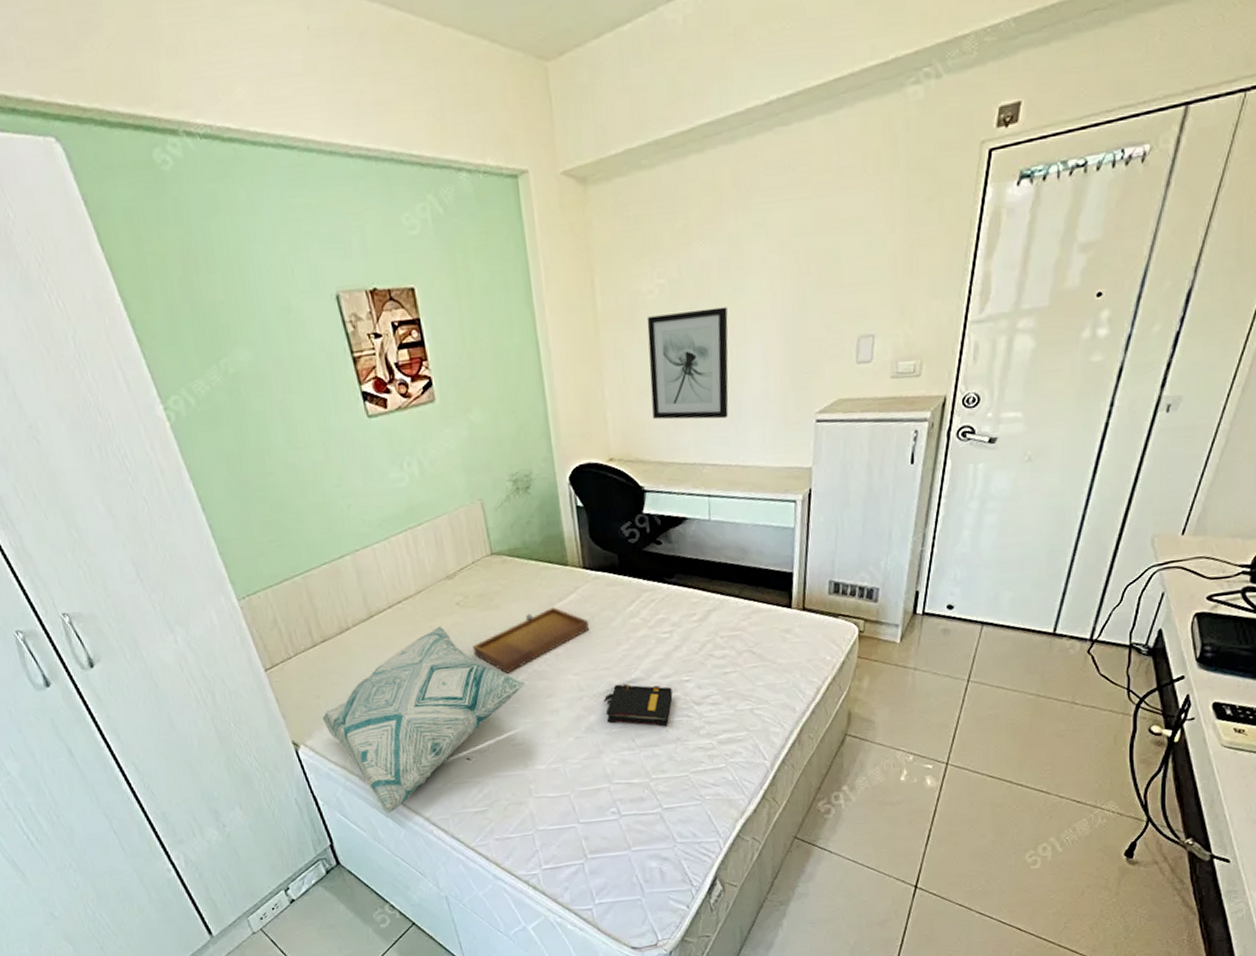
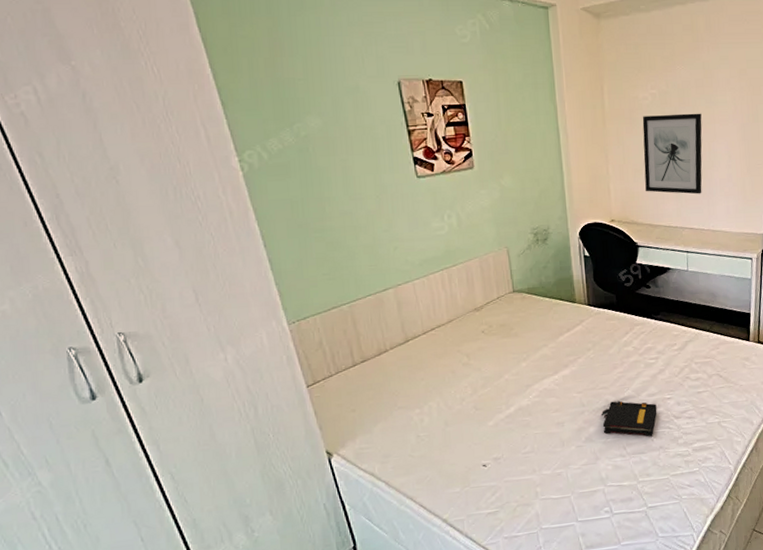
decorative pillow: present [322,626,526,817] -> none [356,350,537,519]
tray: present [473,607,589,674] -> none [494,336,591,391]

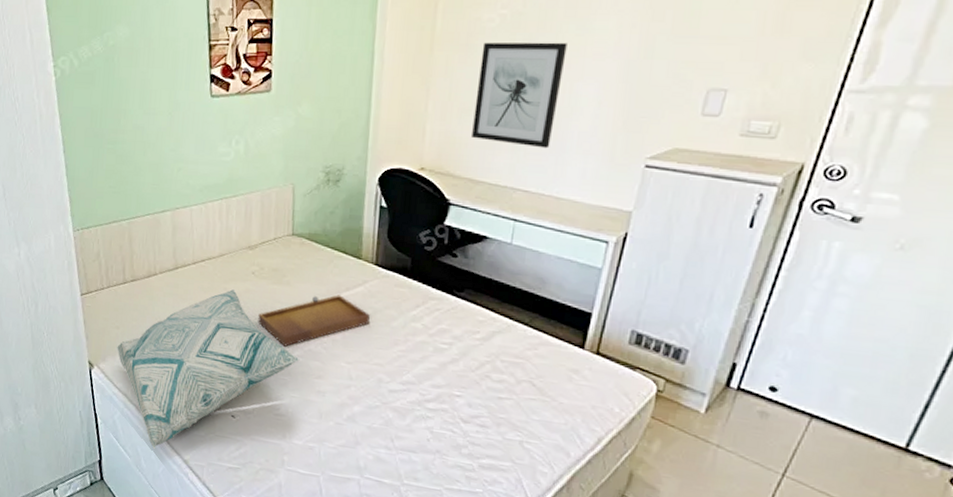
decorative pillow: none [356,350,537,519] -> present [117,289,300,450]
tray: none [494,336,591,391] -> present [258,294,370,347]
book: present [600,400,657,437] -> none [369,382,441,436]

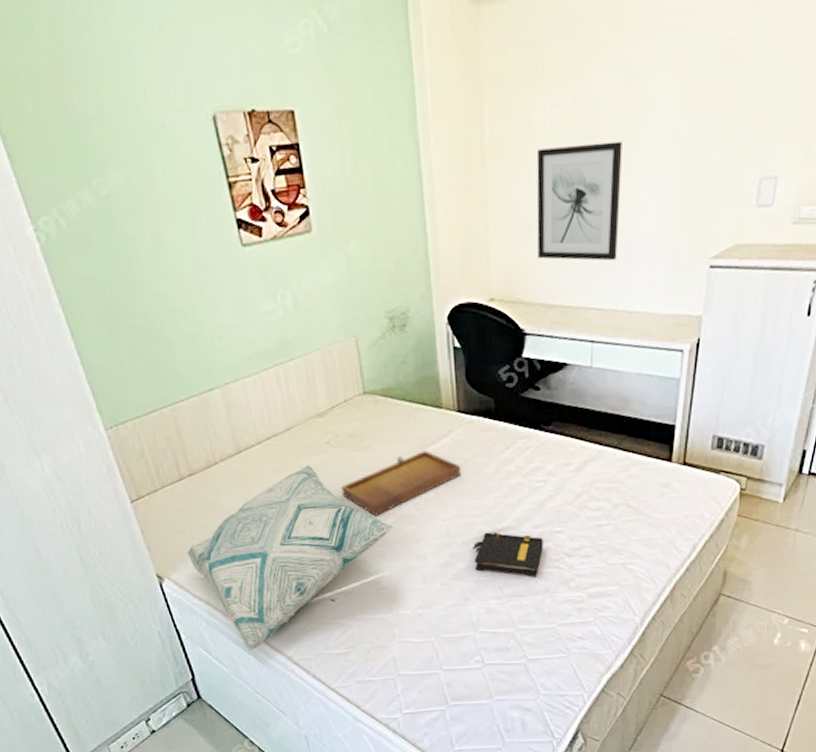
book: none [369,382,441,436] -> present [472,532,544,578]

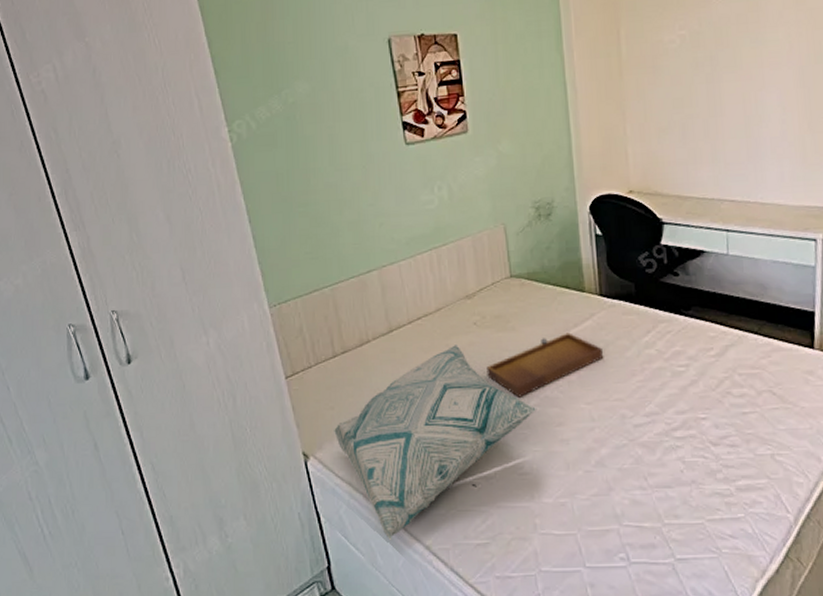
book: present [472,532,544,578] -> none [615,417,688,467]
wall art: present [536,141,622,261] -> none [668,56,747,158]

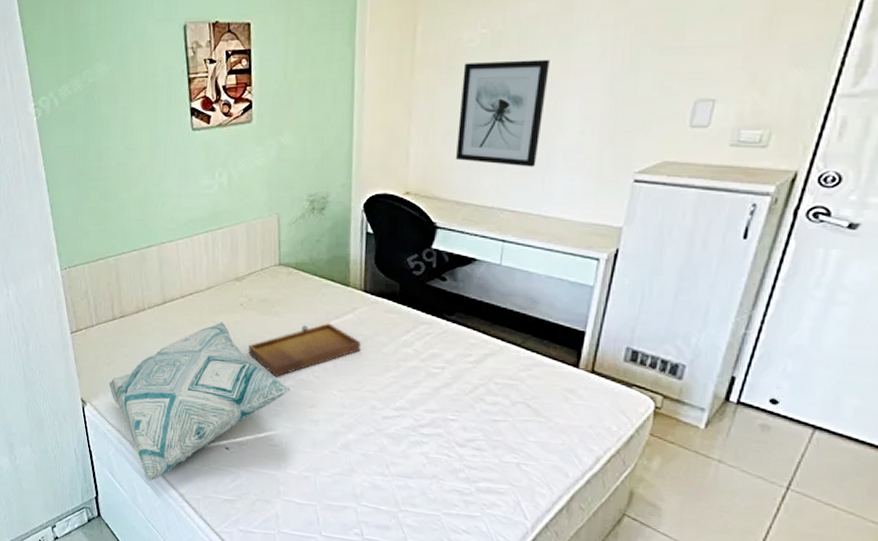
wall art: none [668,56,747,158] -> present [456,59,550,167]

